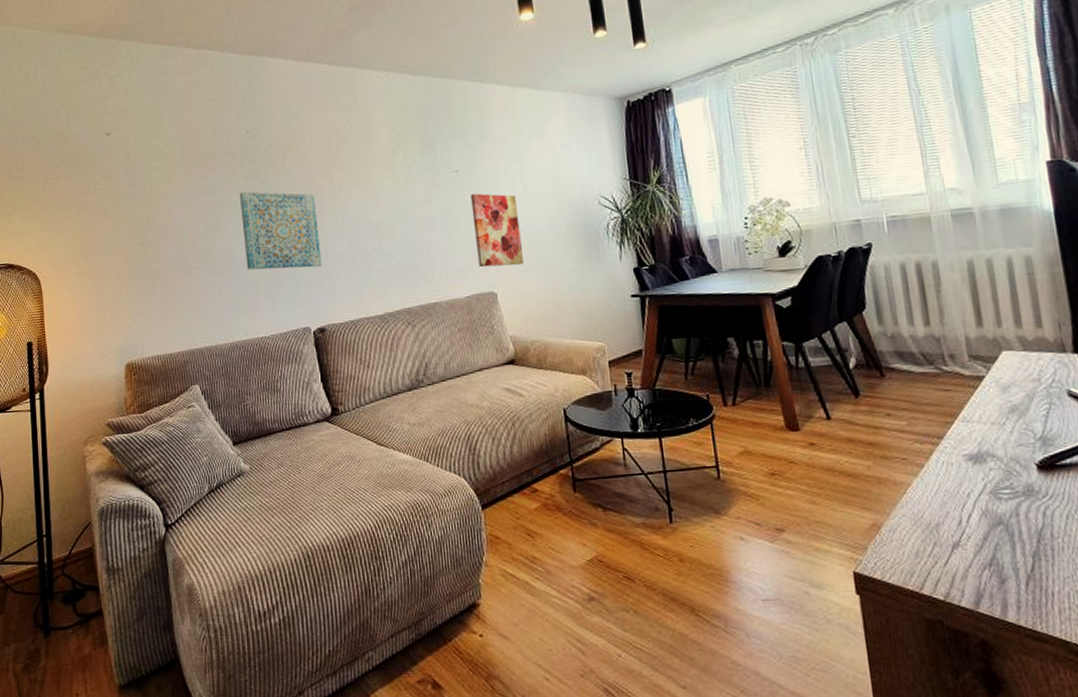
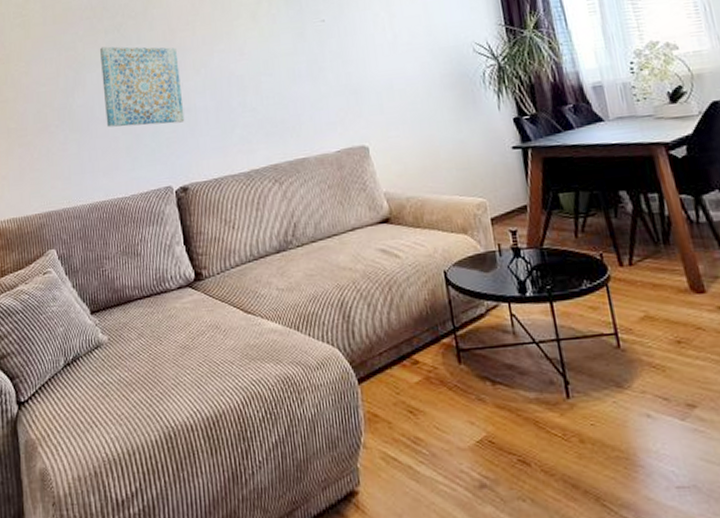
wall art: present [470,193,523,268] -> none [338,43,396,121]

